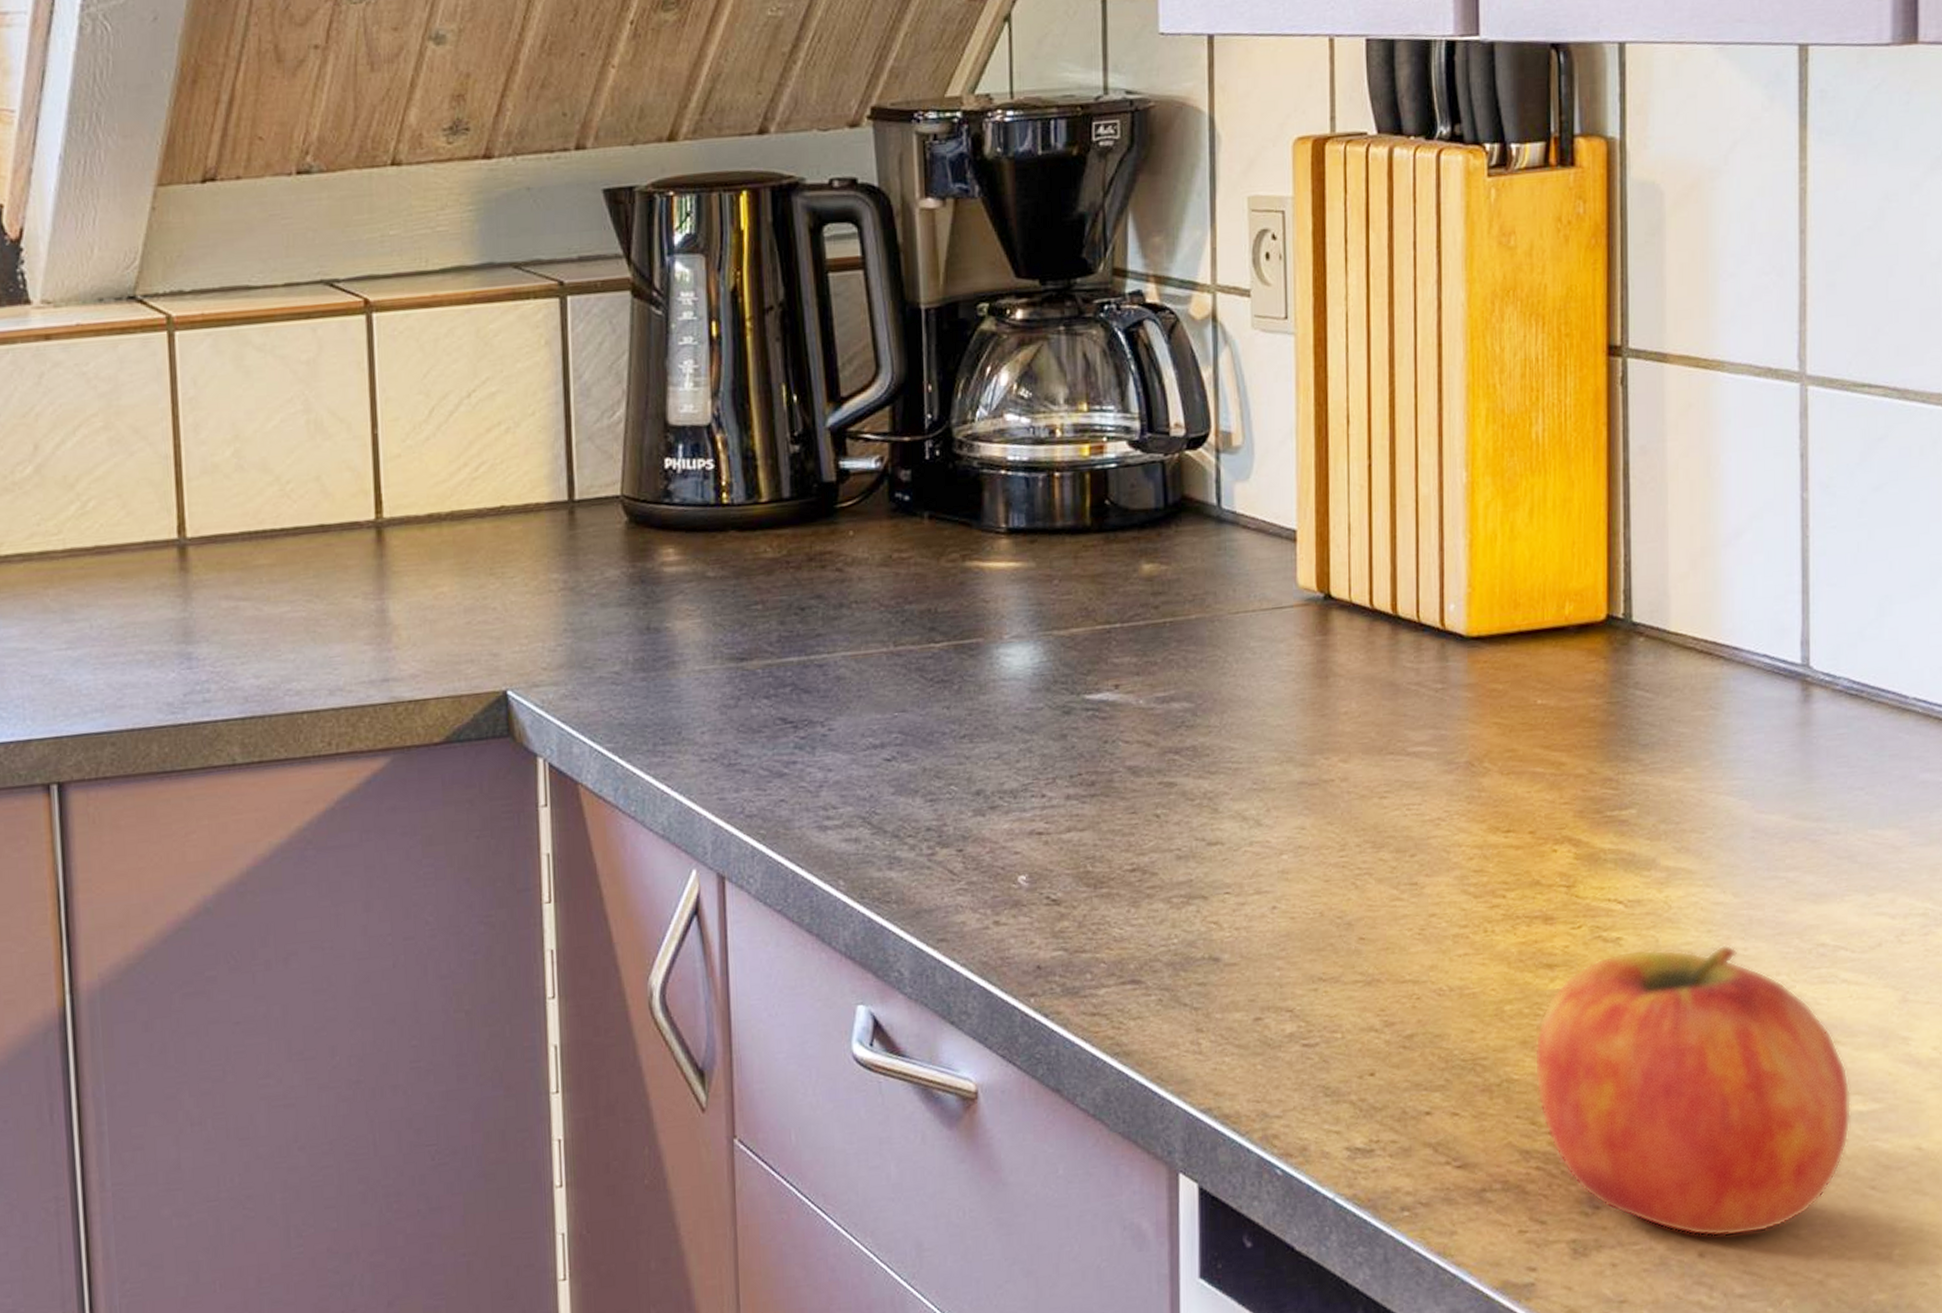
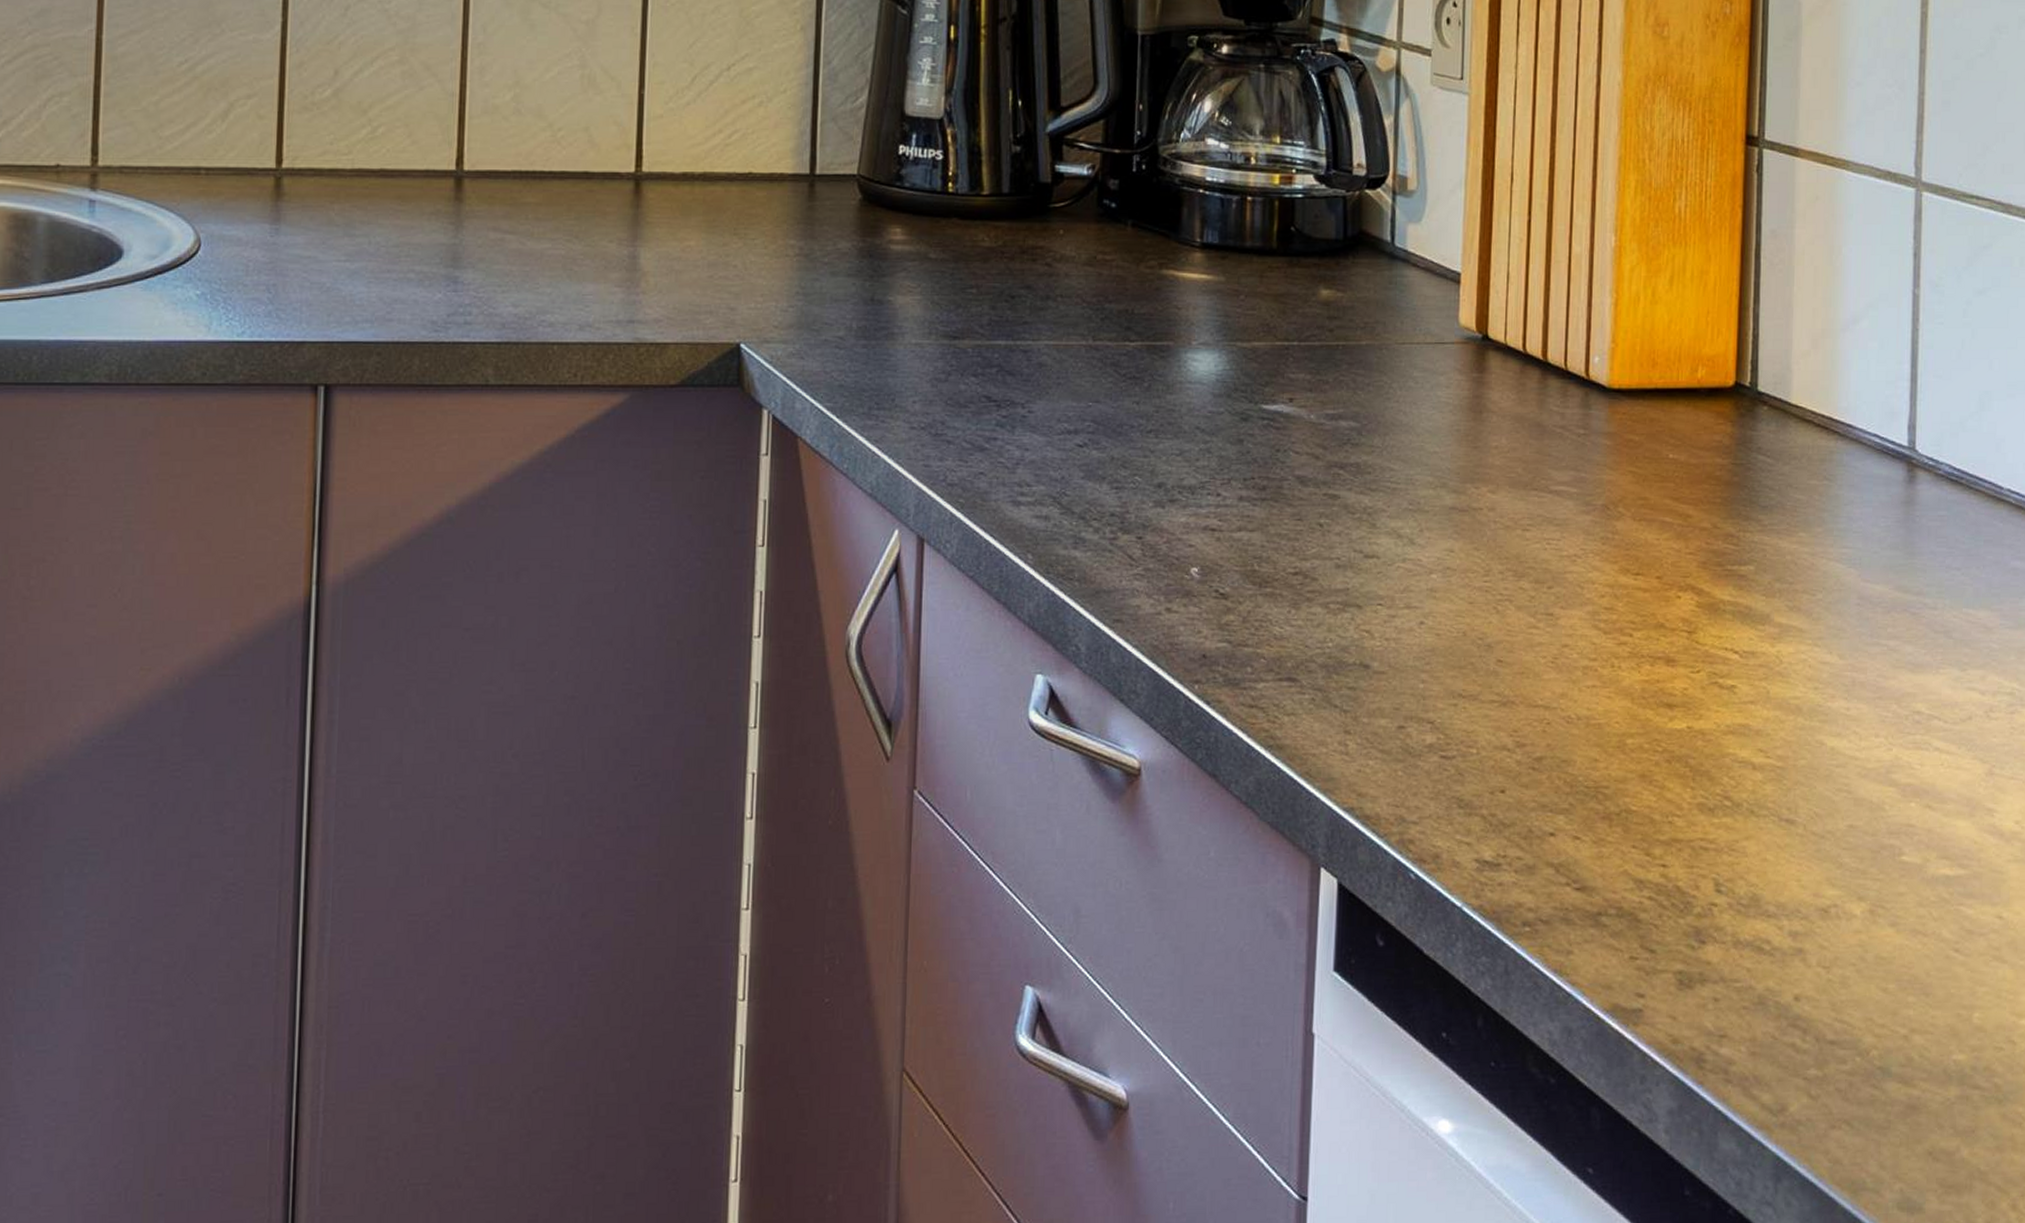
fruit: present [1534,944,1850,1237] -> none [1651,699,1939,984]

